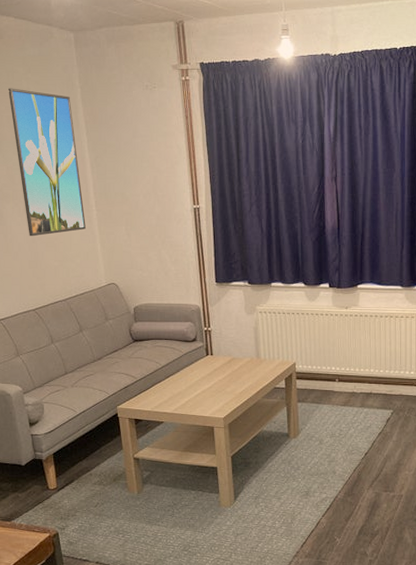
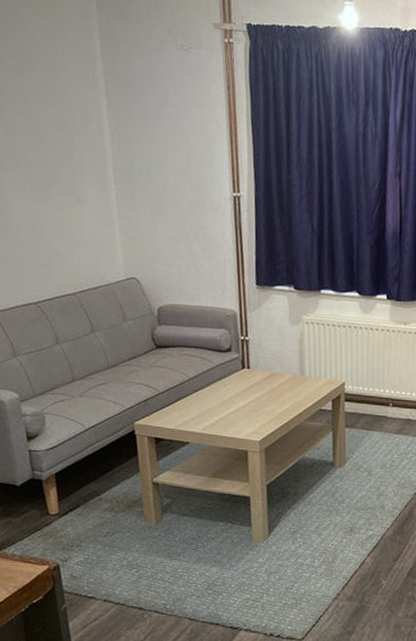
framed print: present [8,88,86,237] -> none [9,31,102,215]

